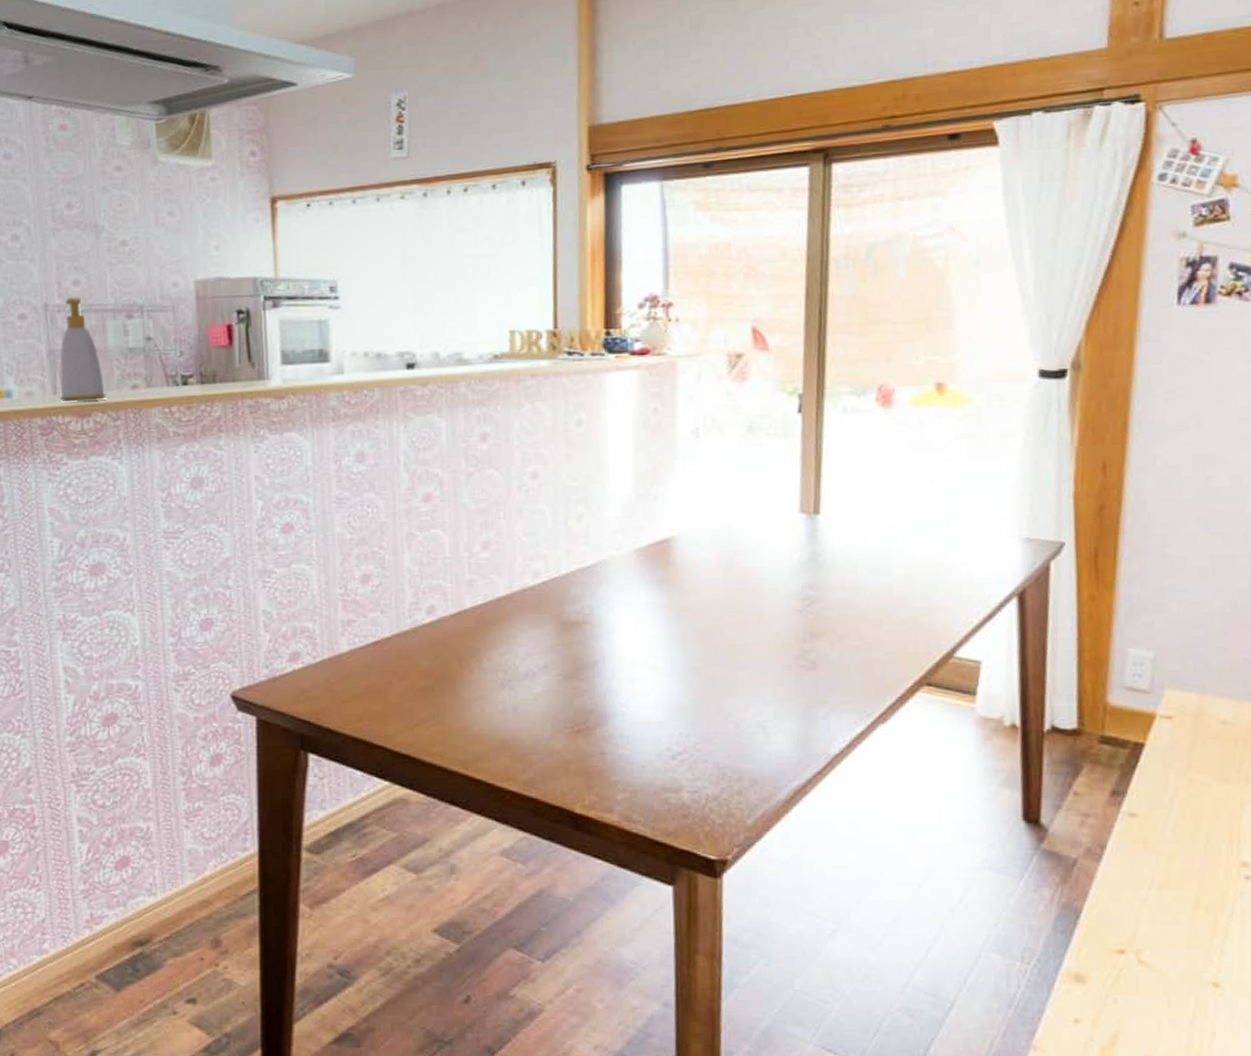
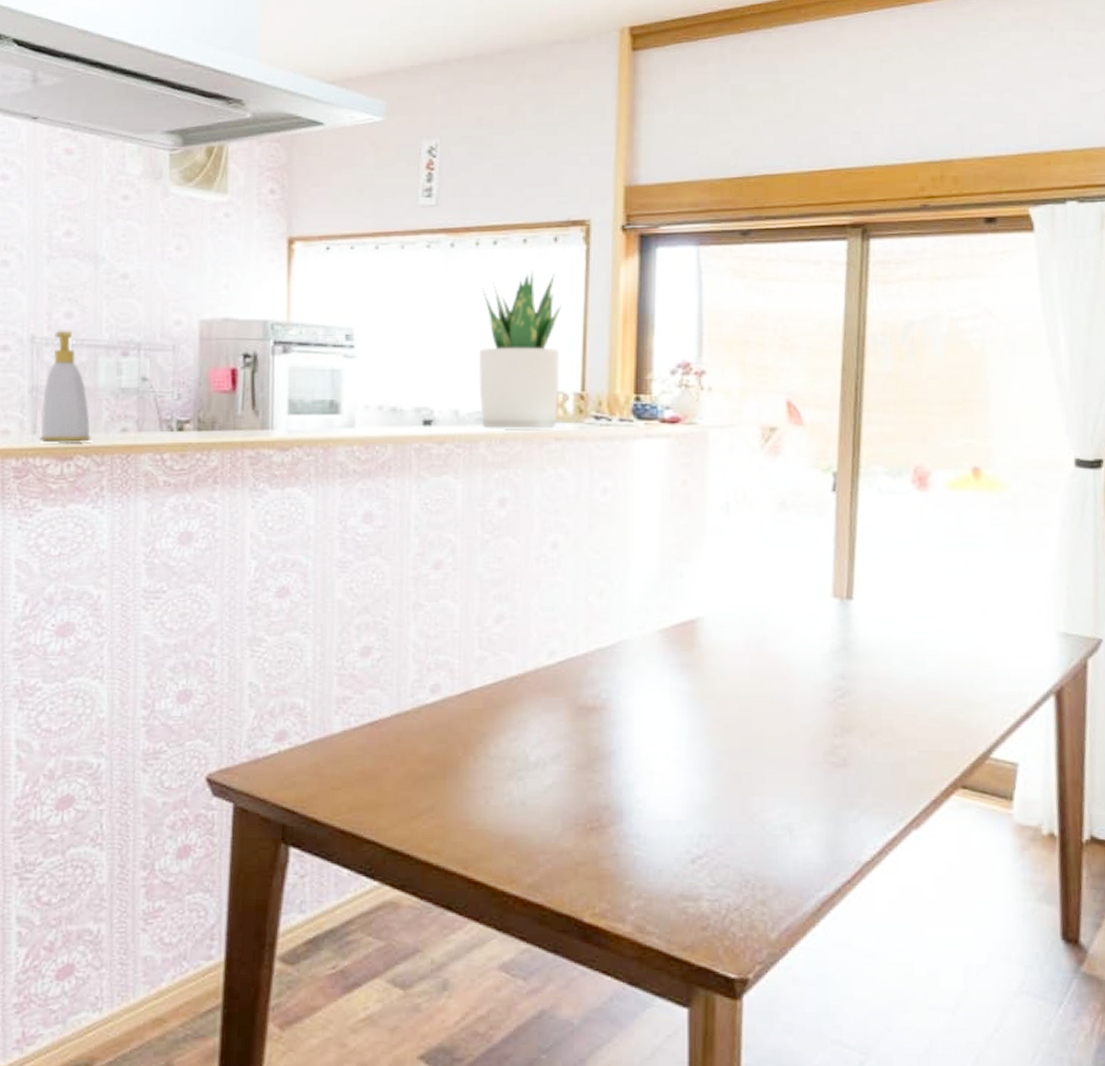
planter: none [455,214,533,369] -> present [479,269,562,429]

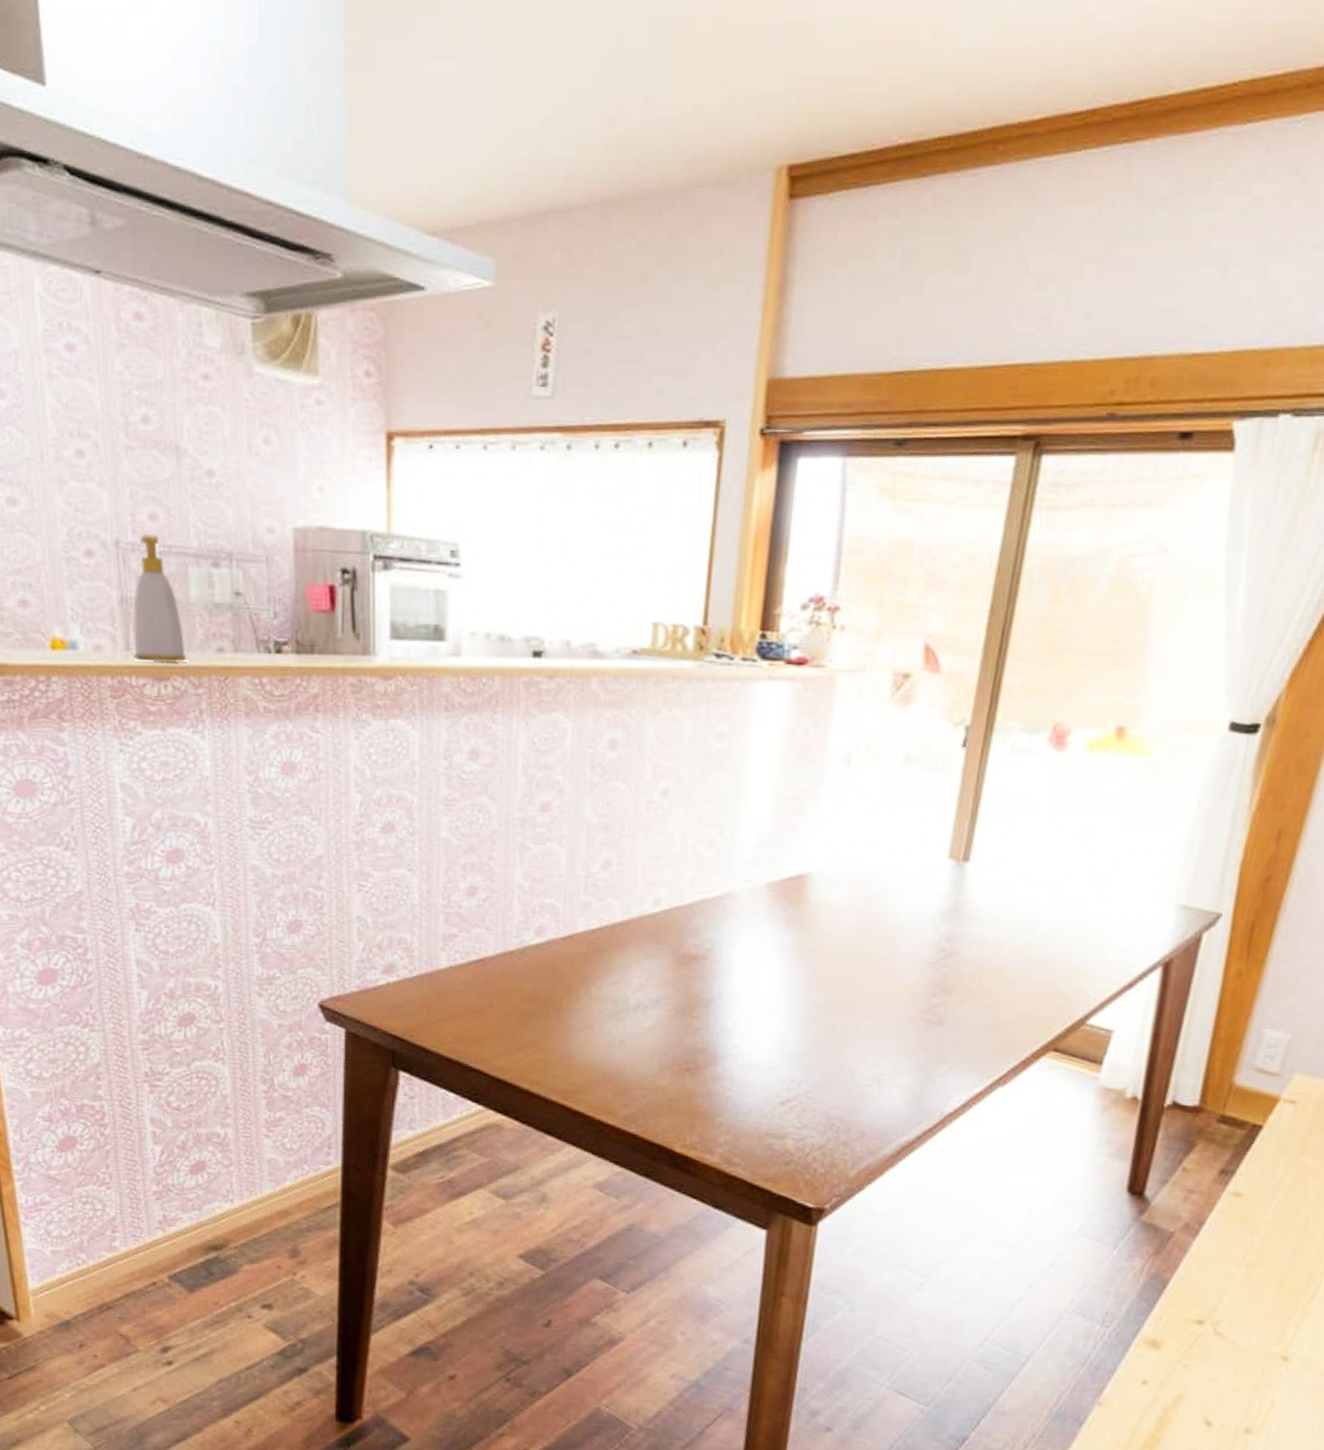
planter: present [479,269,562,429] -> none [593,480,687,667]

